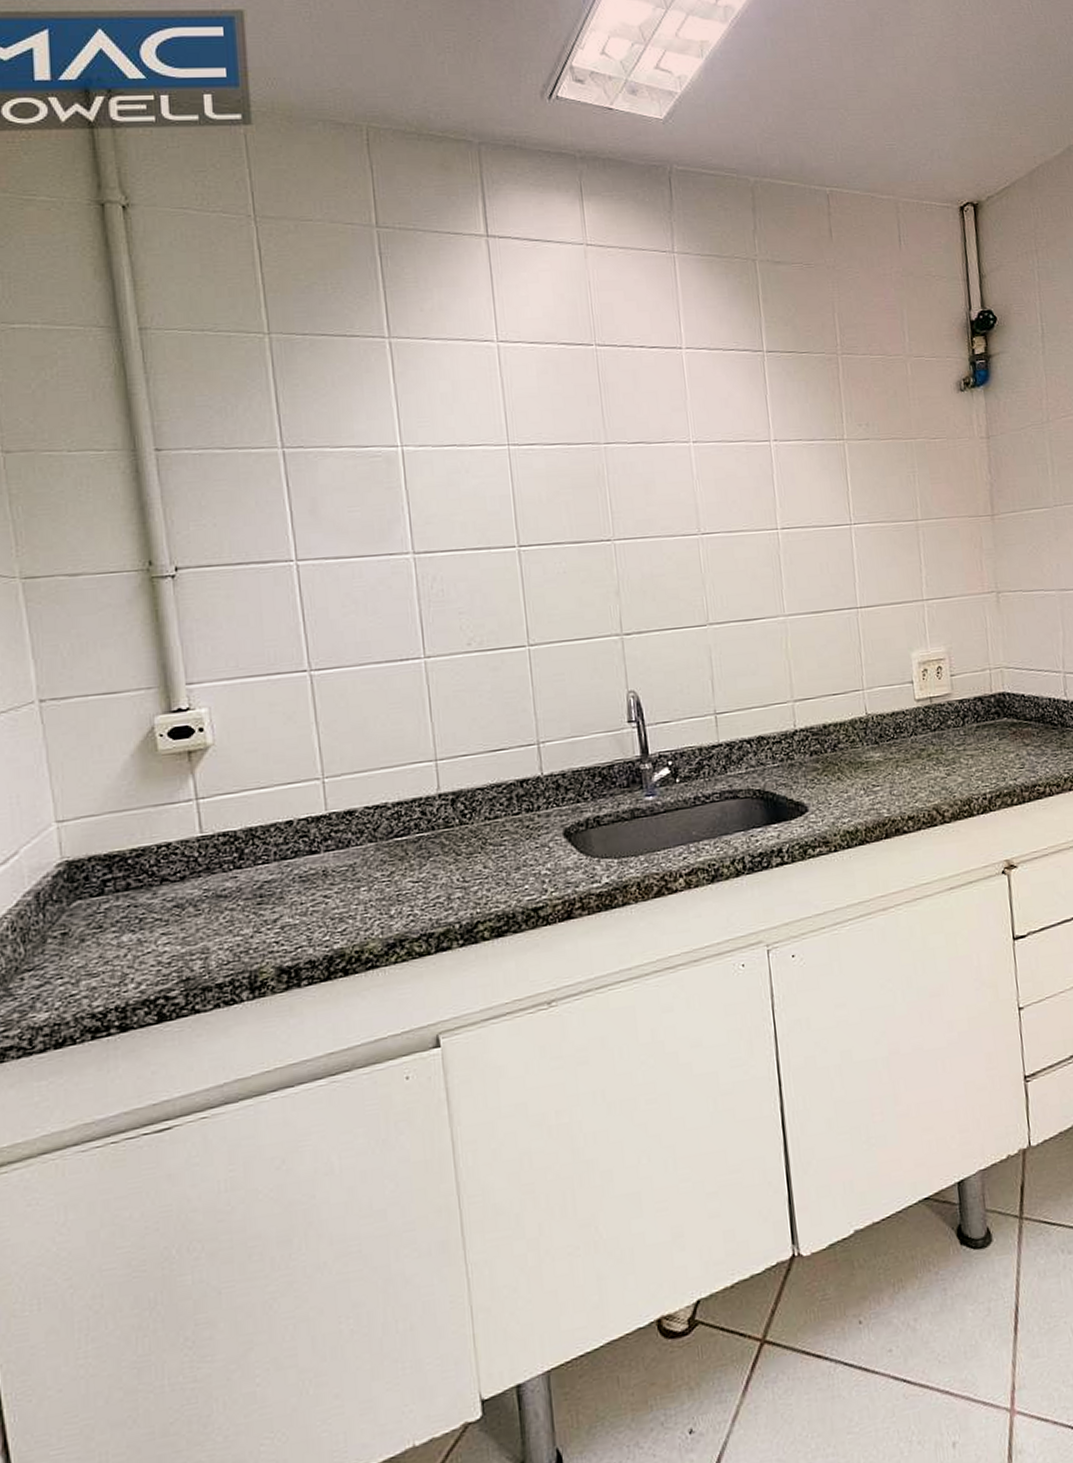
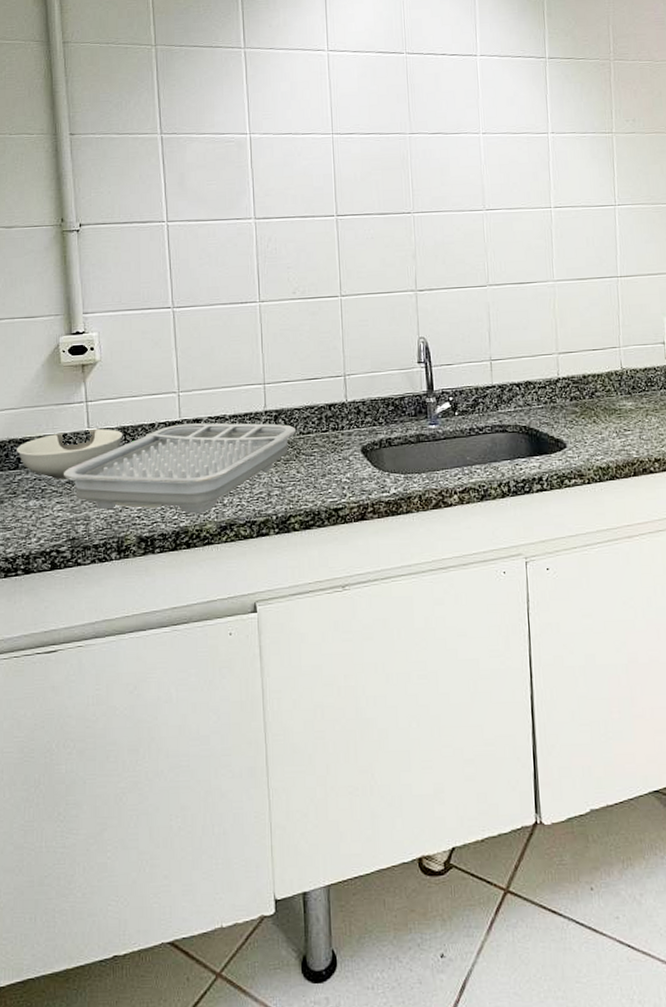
bowl: none [100,832,250,904] -> present [17,429,123,480]
dish rack: none [168,809,481,937] -> present [63,422,297,514]

